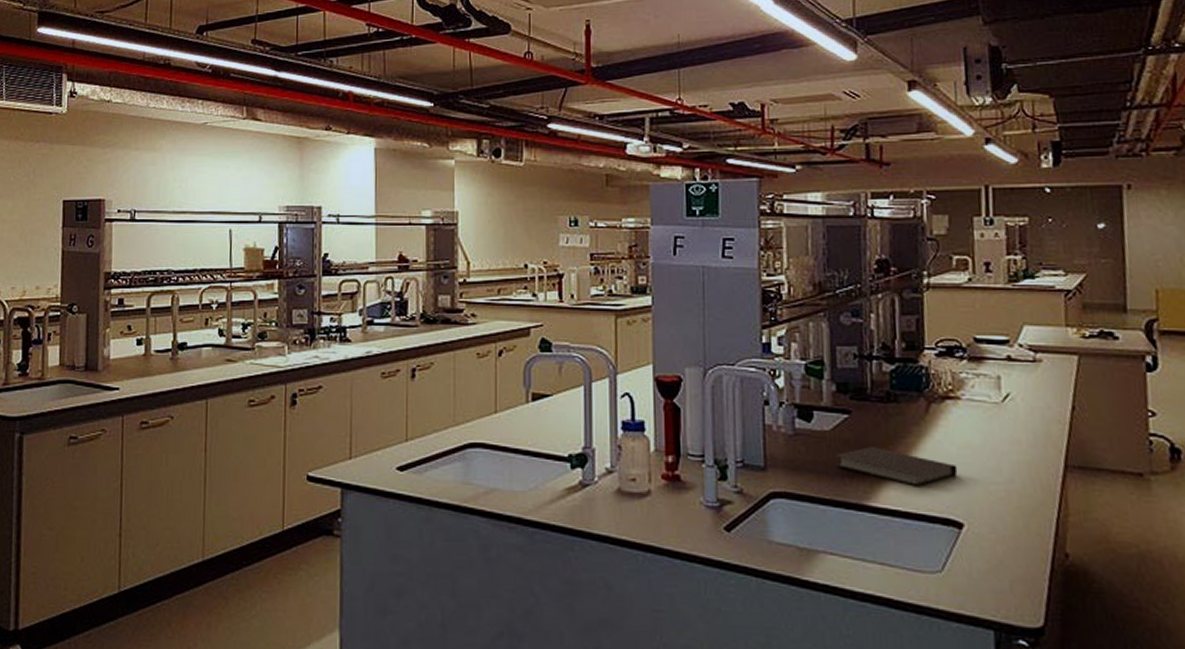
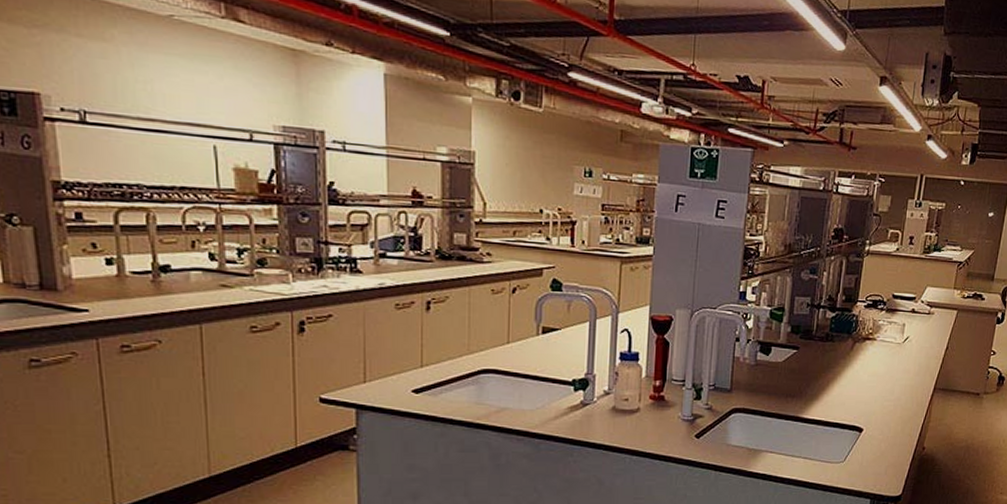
notebook: present [835,447,958,487] -> none [783,374,866,404]

